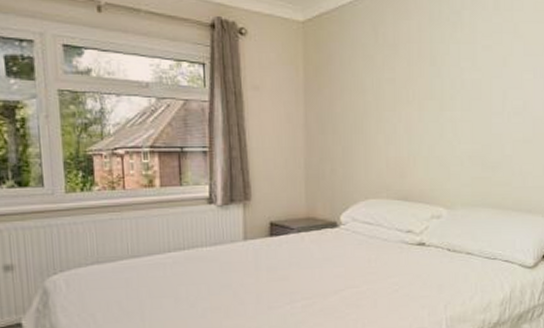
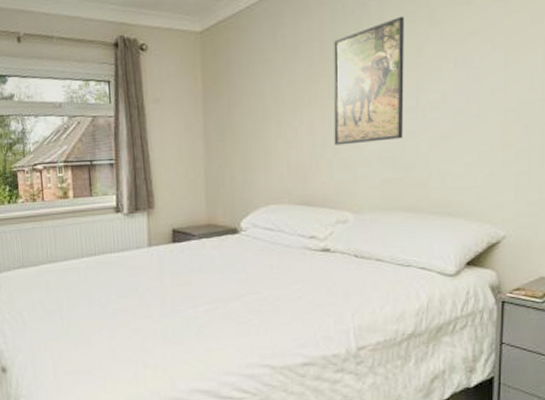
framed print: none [430,26,492,144] -> present [333,16,404,146]

